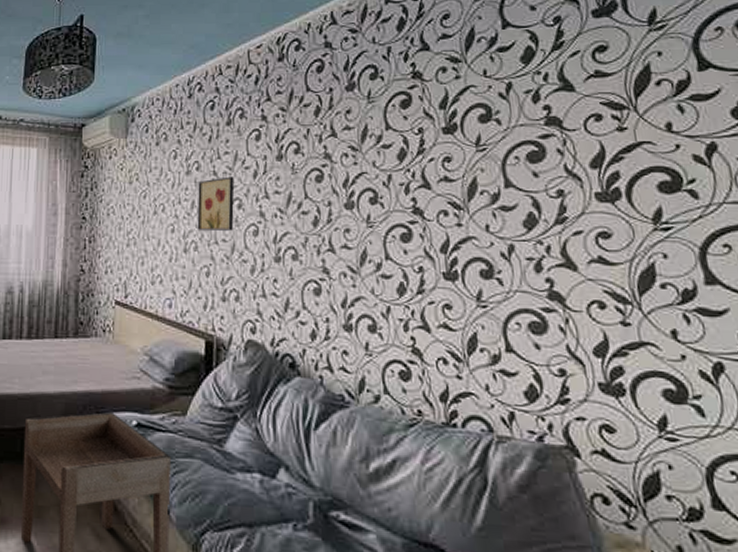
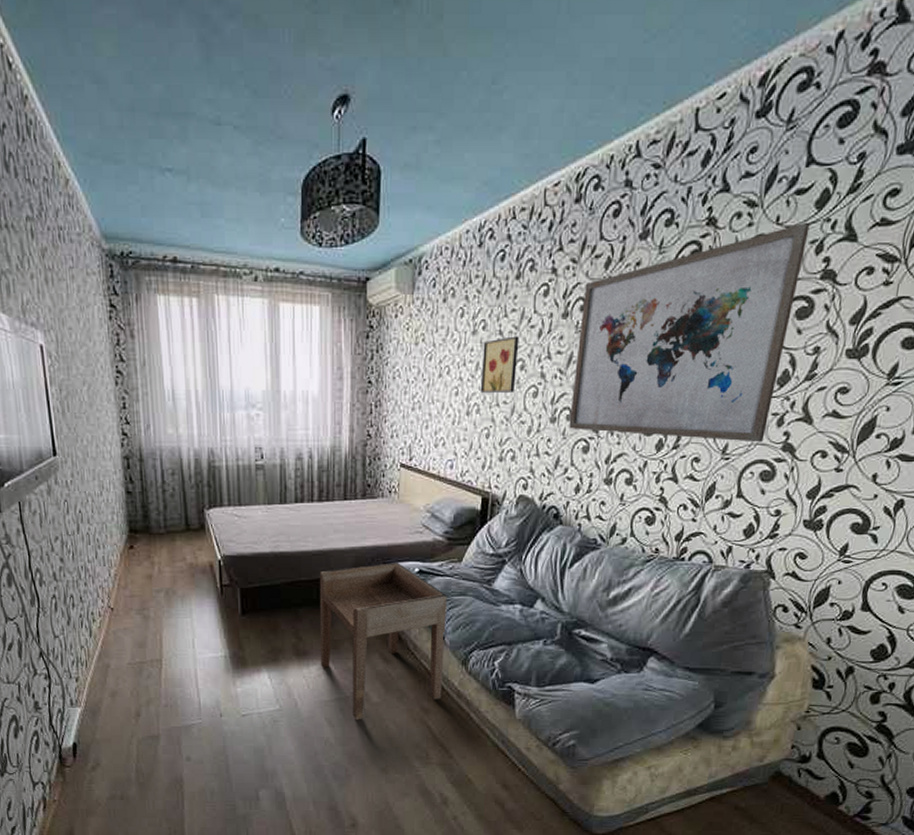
wall art: none [295,74,524,290] -> present [568,222,810,443]

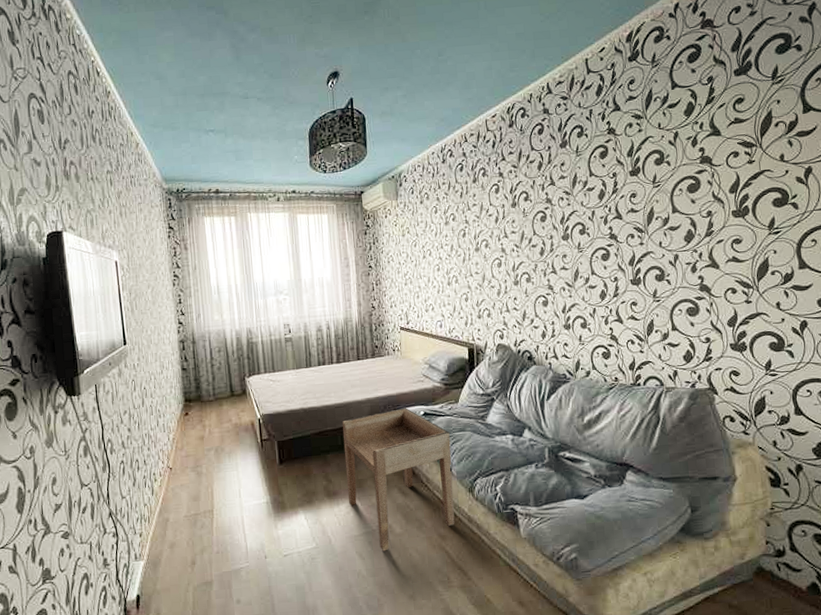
wall art: present [480,336,520,394] -> none [454,223,483,268]
wall art: present [568,222,810,443] -> none [525,125,685,289]

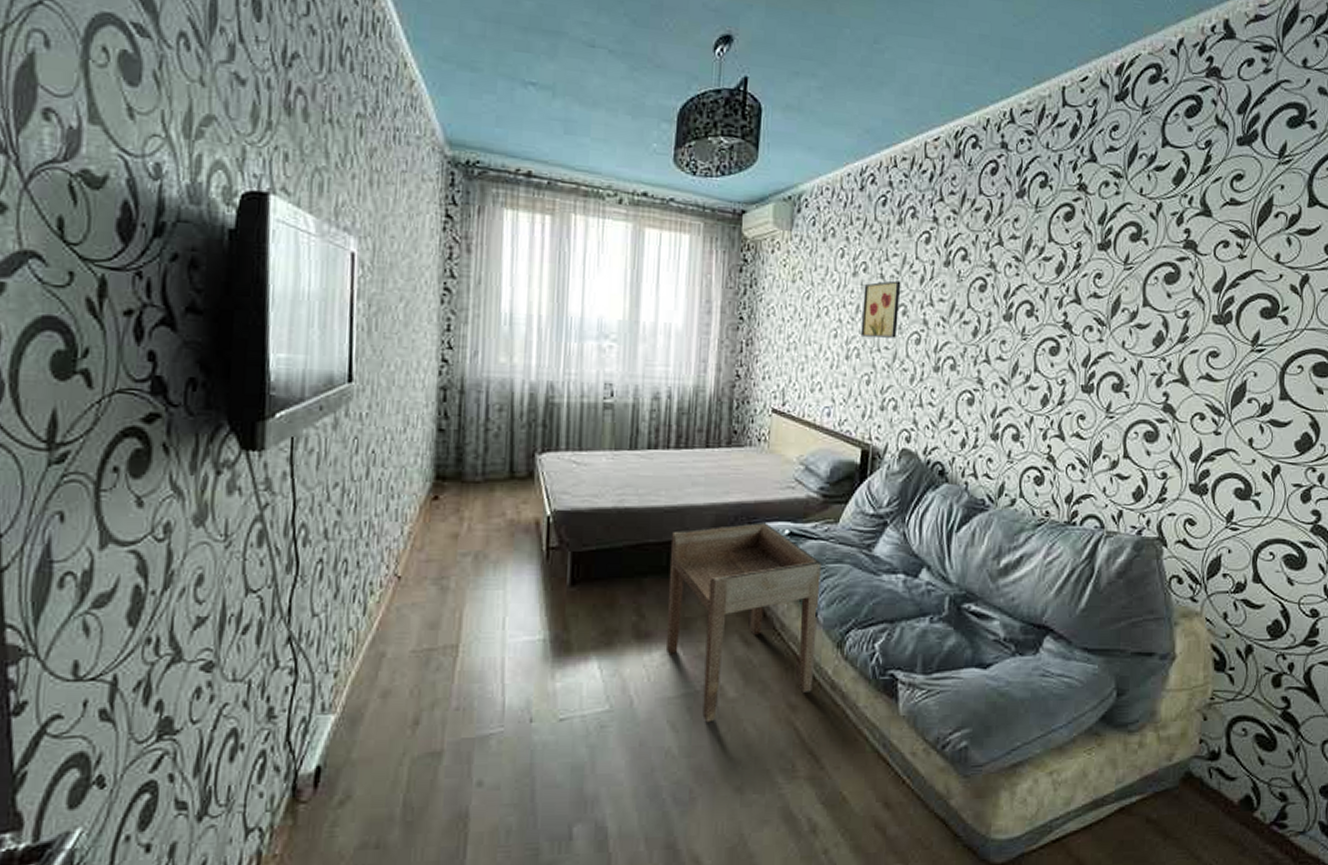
wall art: none [454,223,483,268] -> present [860,280,901,339]

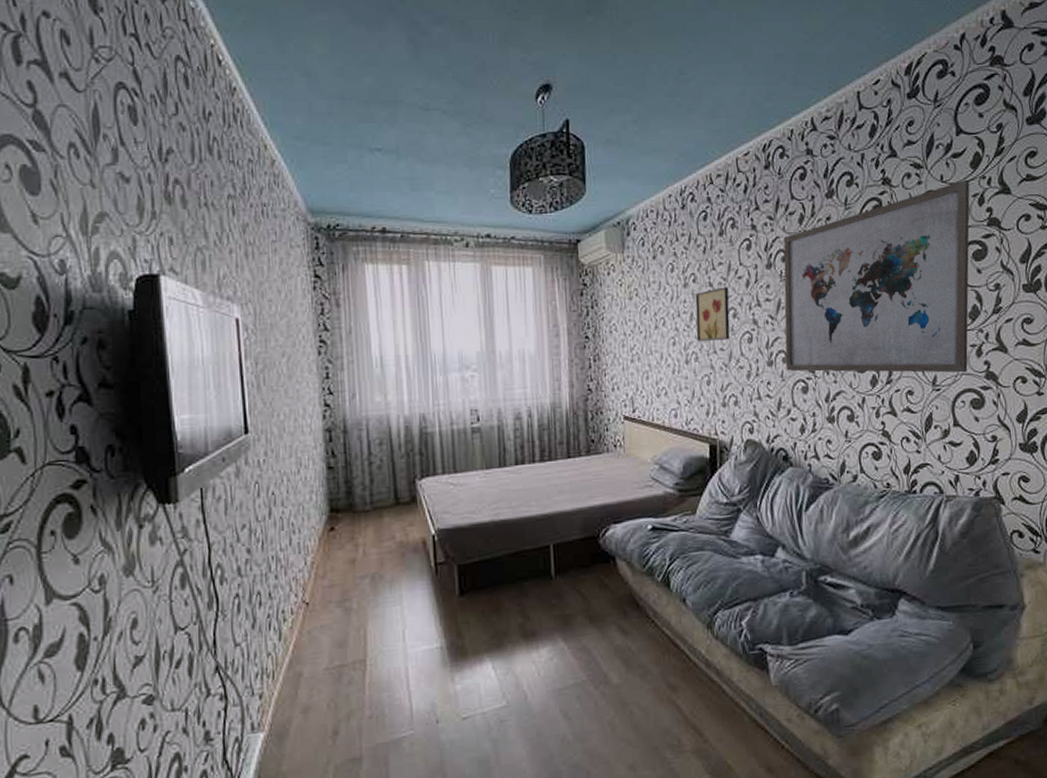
side table: present [665,521,821,723] -> none [546,519,689,709]
wall art: none [953,195,1170,402] -> present [783,179,970,373]

